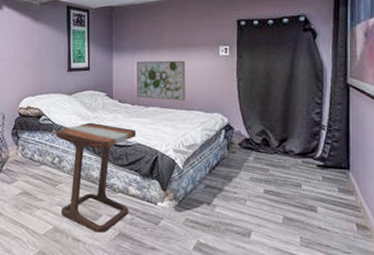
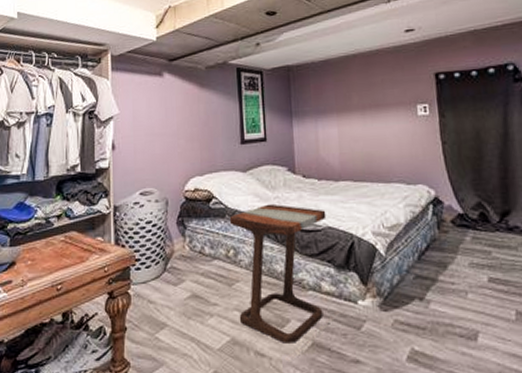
wall art: present [137,60,185,101] -> none [321,123,382,172]

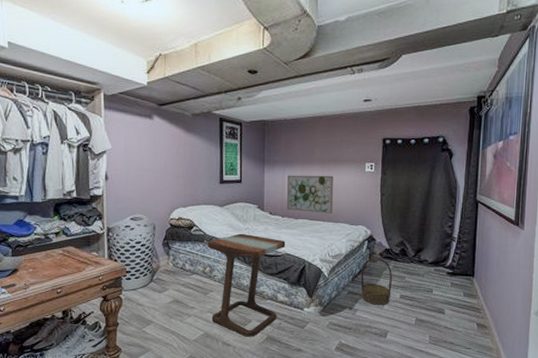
wall art: none [321,123,382,172] -> present [287,175,333,213]
basket: none [429,227,475,293] -> present [360,258,392,305]

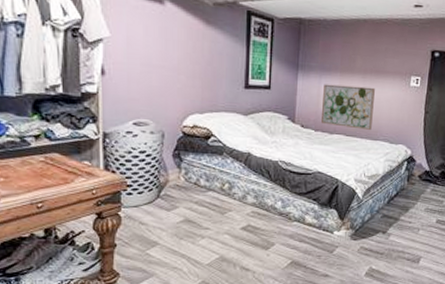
side table: present [207,233,293,350] -> none [226,147,322,276]
basket: present [360,258,392,305] -> none [396,180,430,230]

